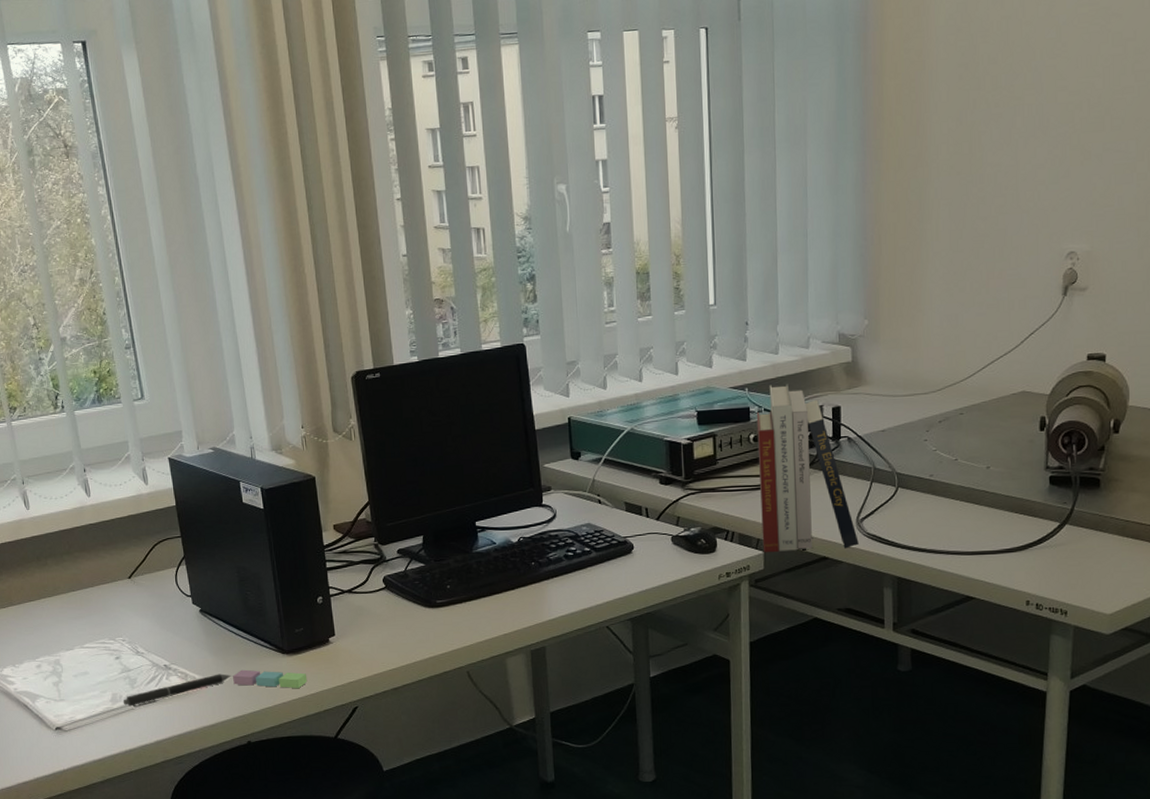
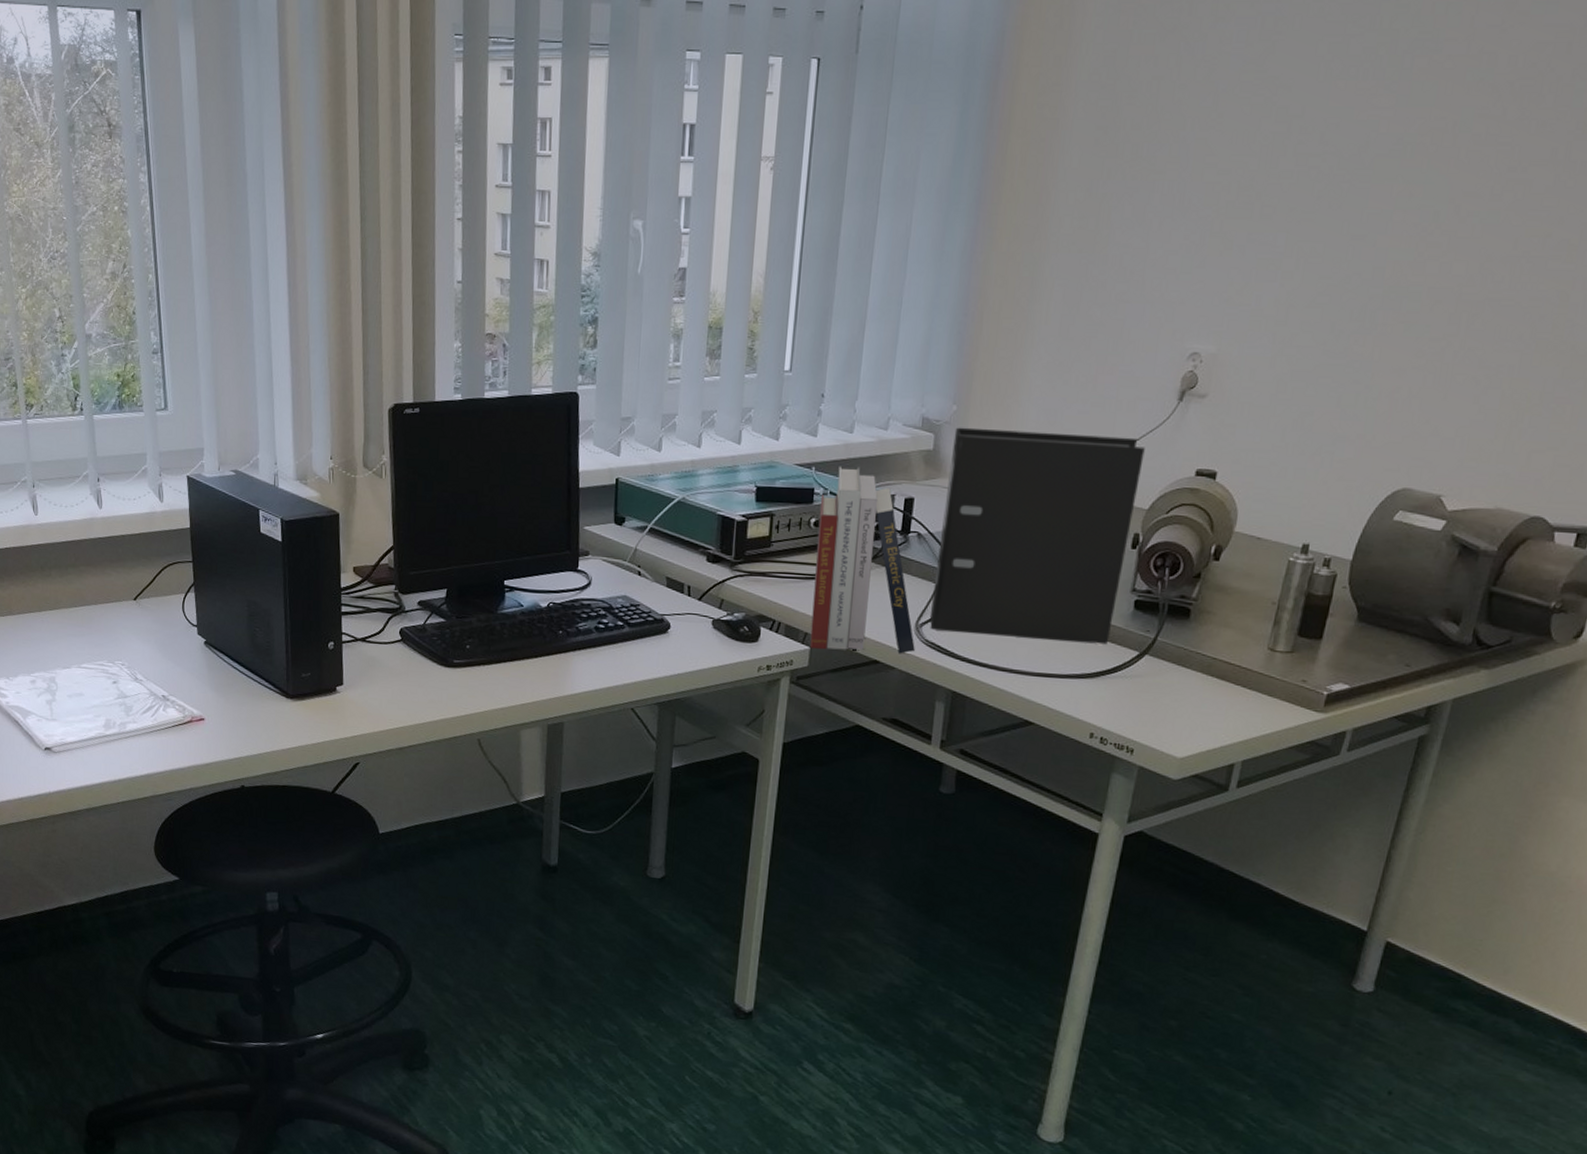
pen: present [123,674,231,708] -> none [116,711,230,737]
sticky notes: present [233,669,308,689] -> none [232,709,310,737]
binder: none [868,332,1040,523] -> present [929,427,1145,645]

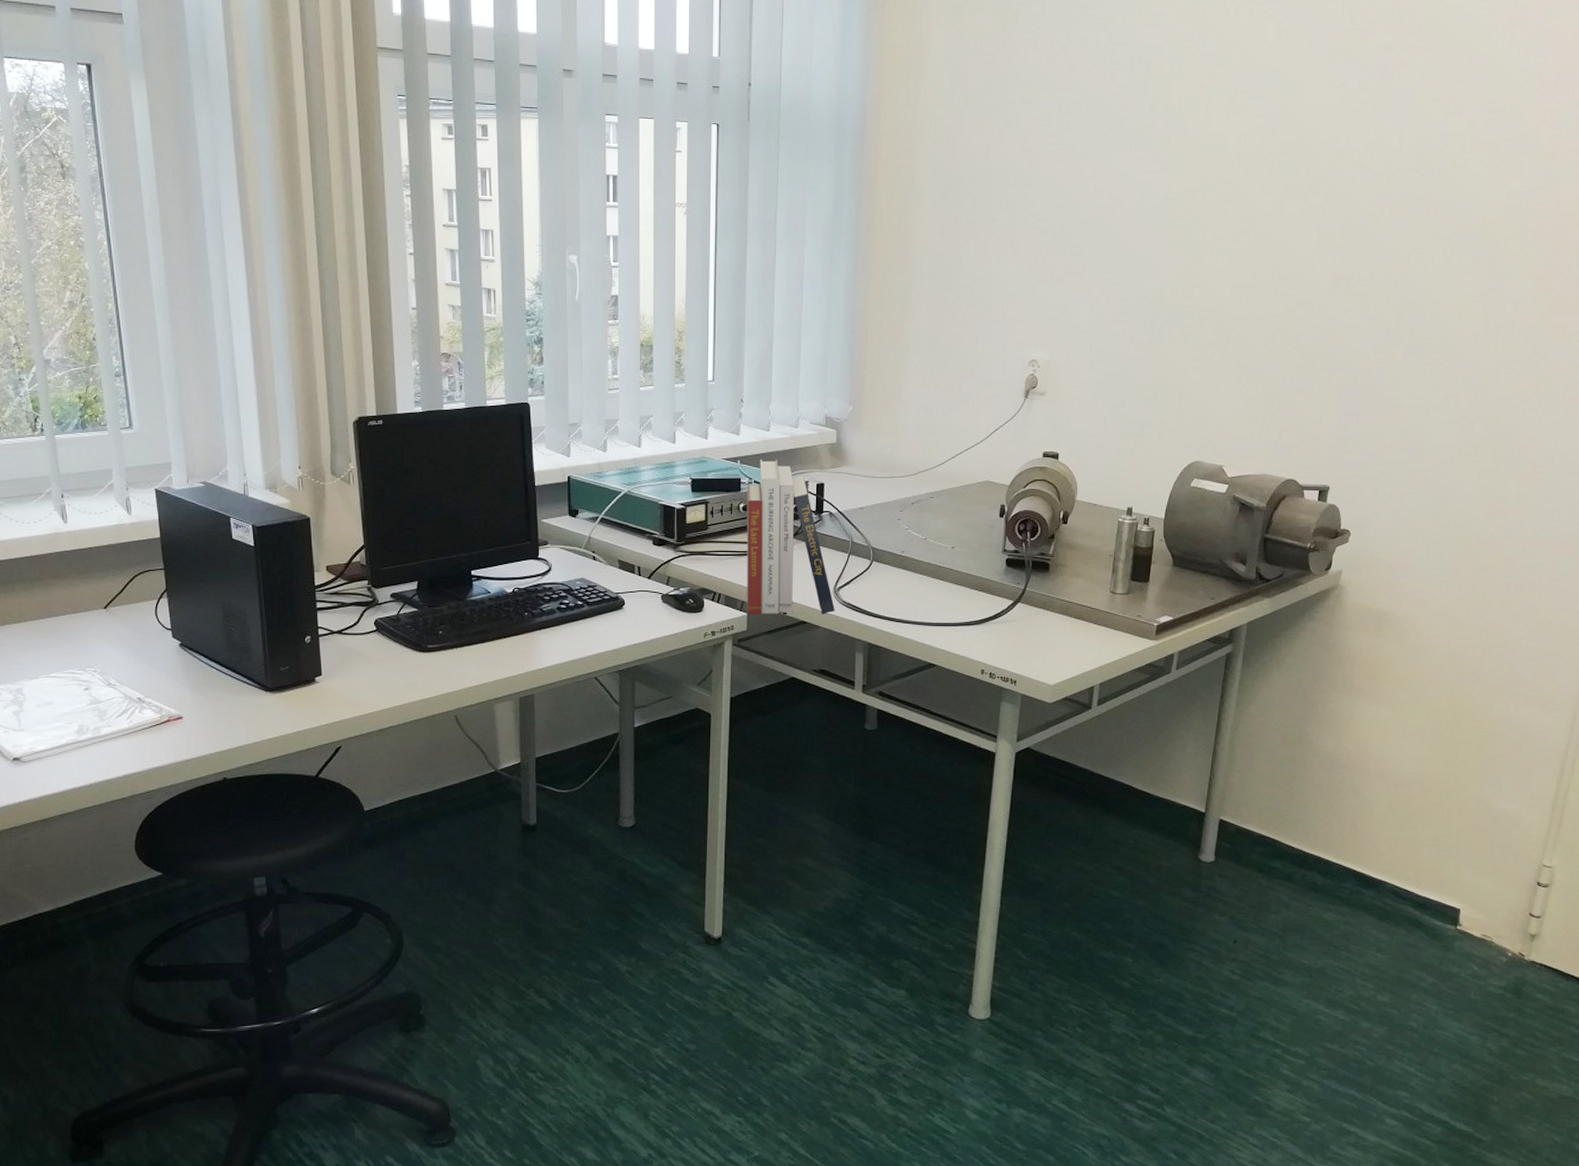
binder: present [929,427,1145,645] -> none [845,423,1003,596]

